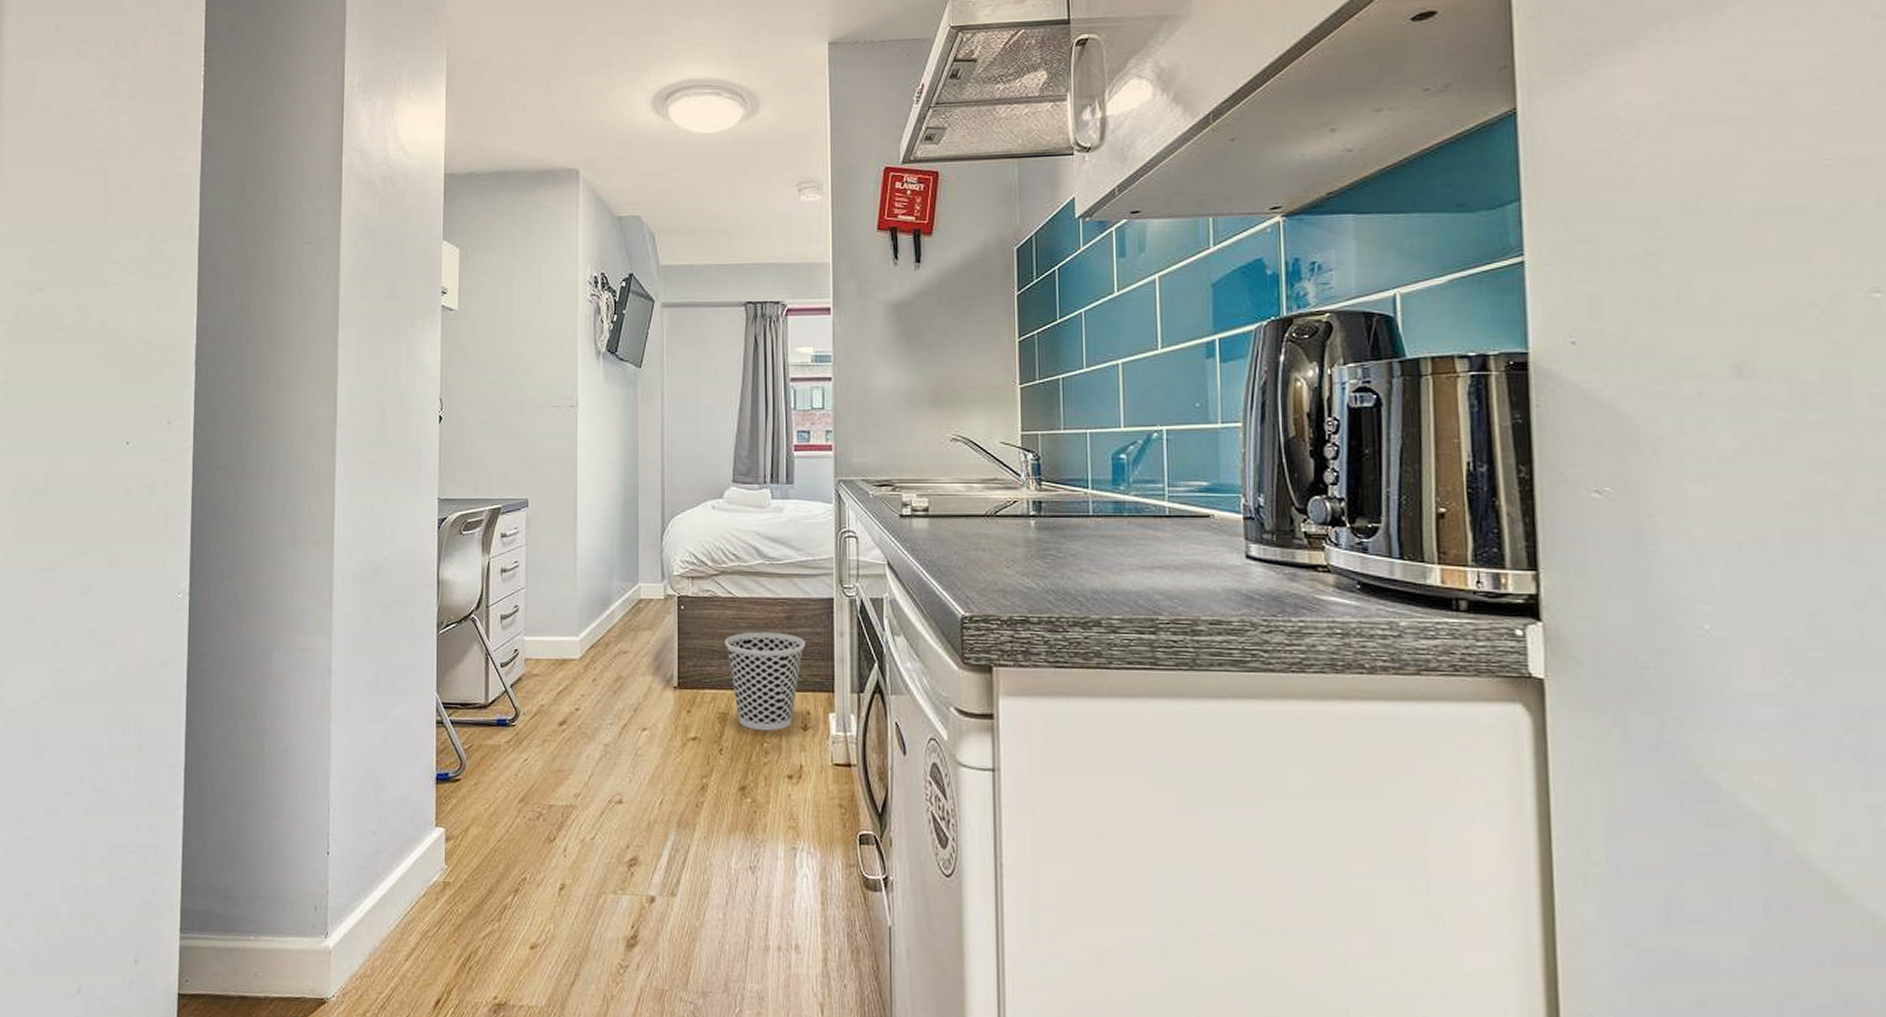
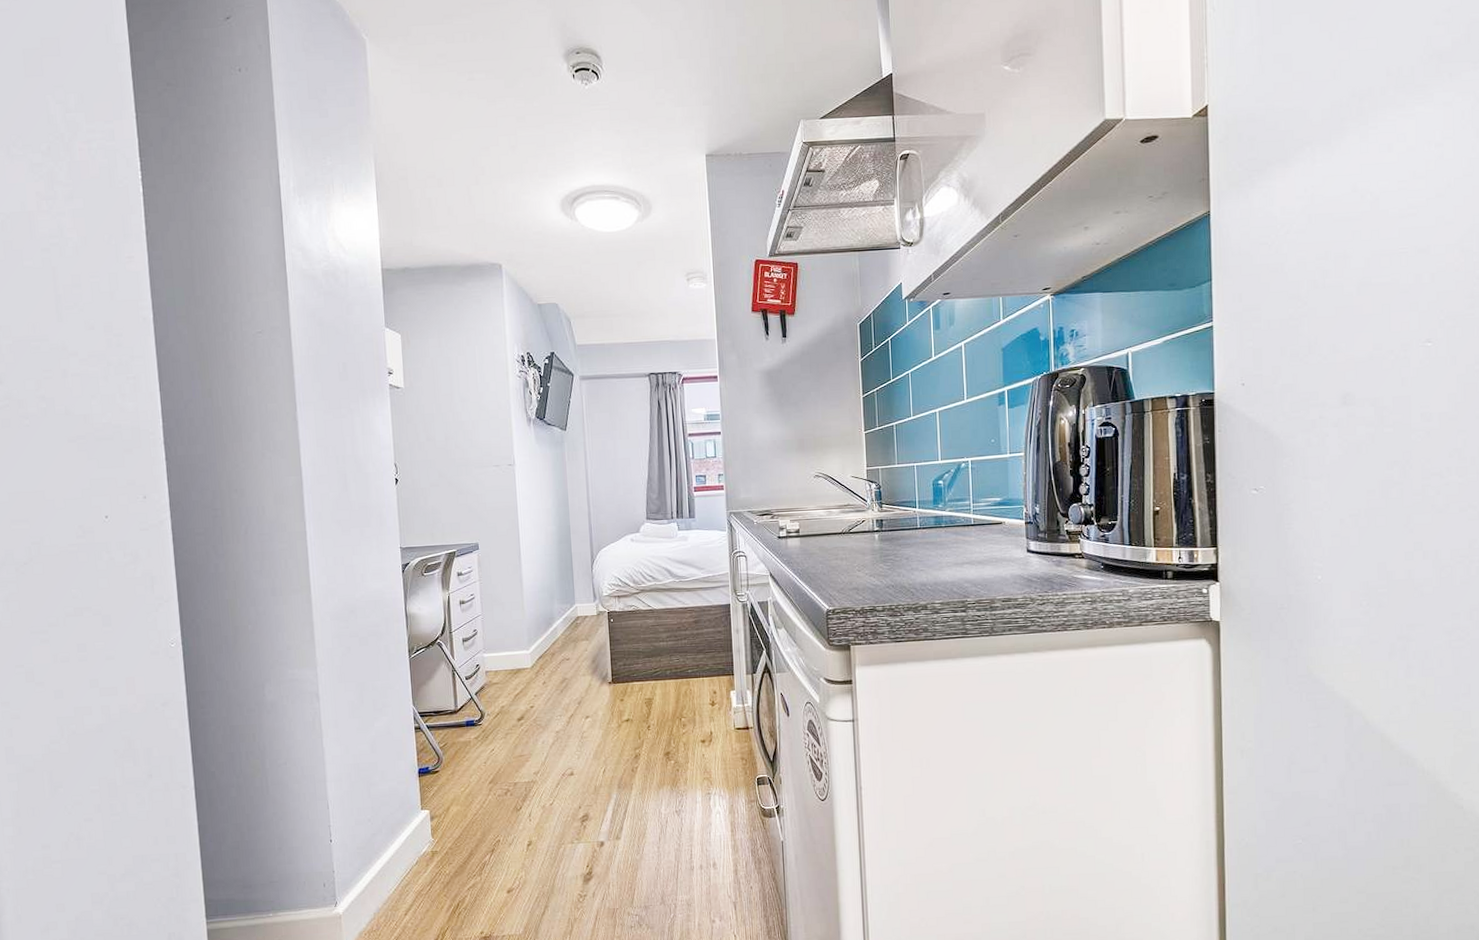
wastebasket: present [725,632,805,731] -> none [647,633,710,710]

